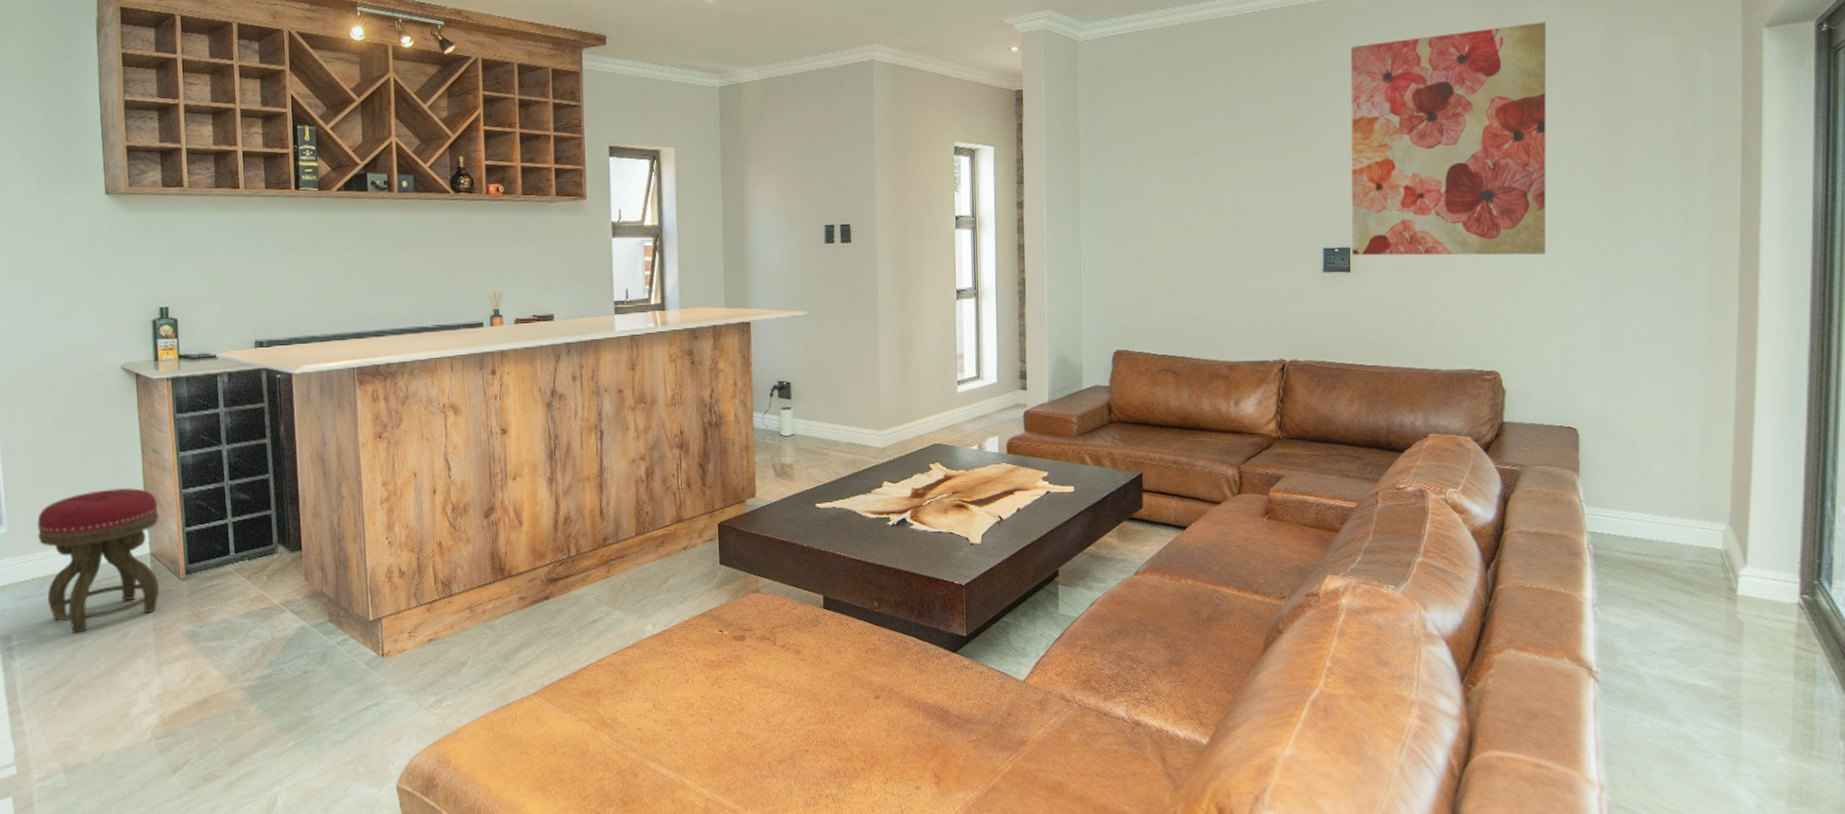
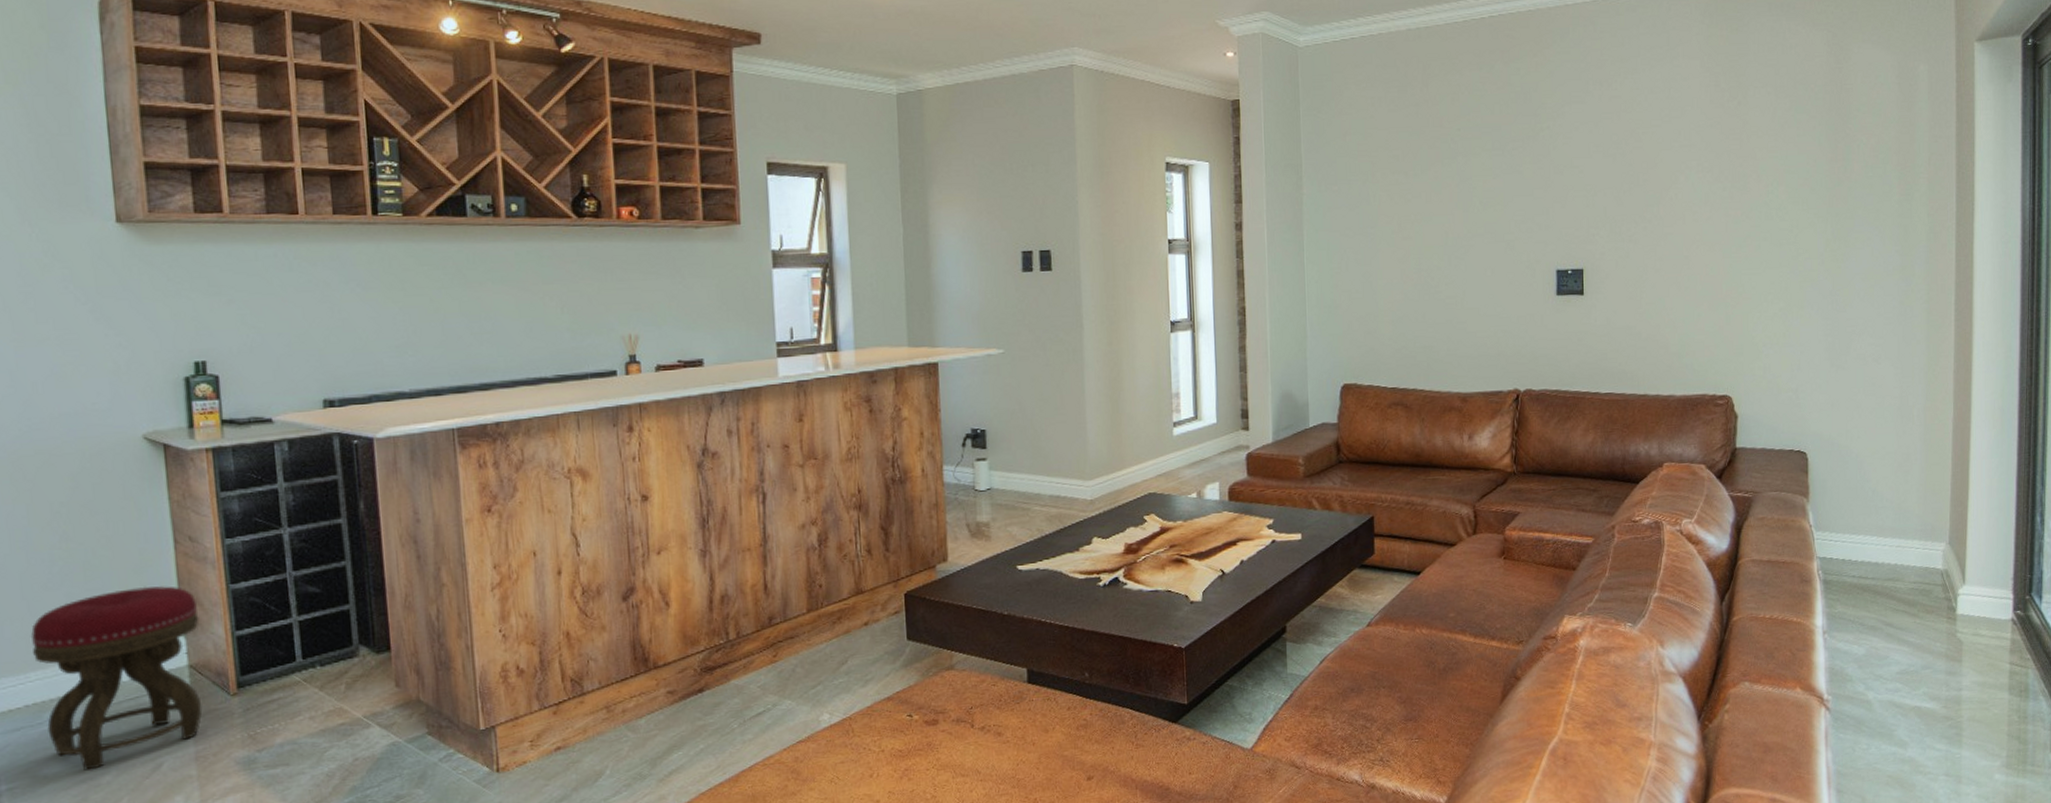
wall art: present [1350,22,1547,256] -> none [1580,32,1775,277]

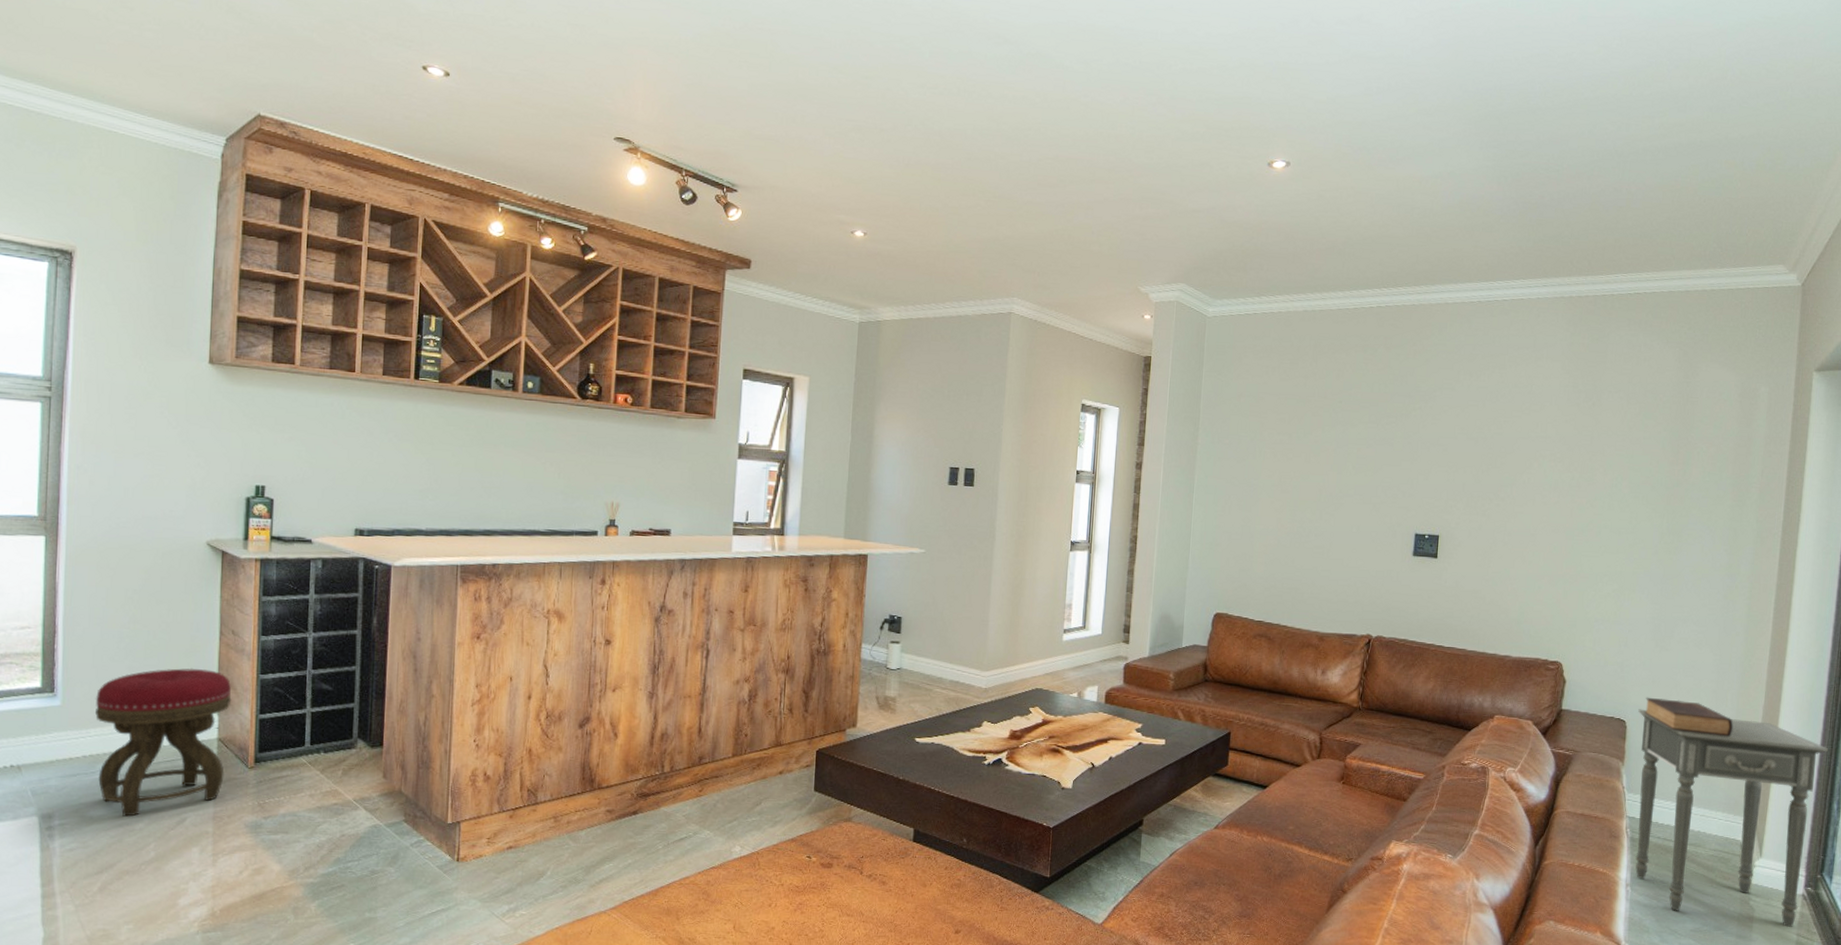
side table: none [1819,435,2026,656] -> present [1635,709,1829,927]
book: none [1826,422,1922,457] -> present [1644,697,1733,737]

